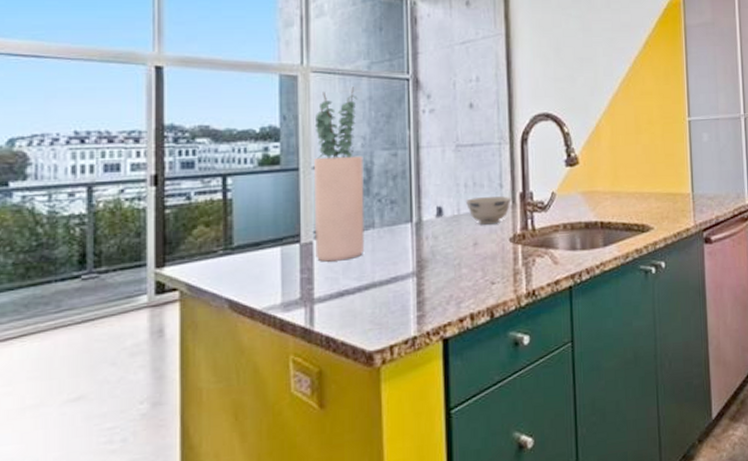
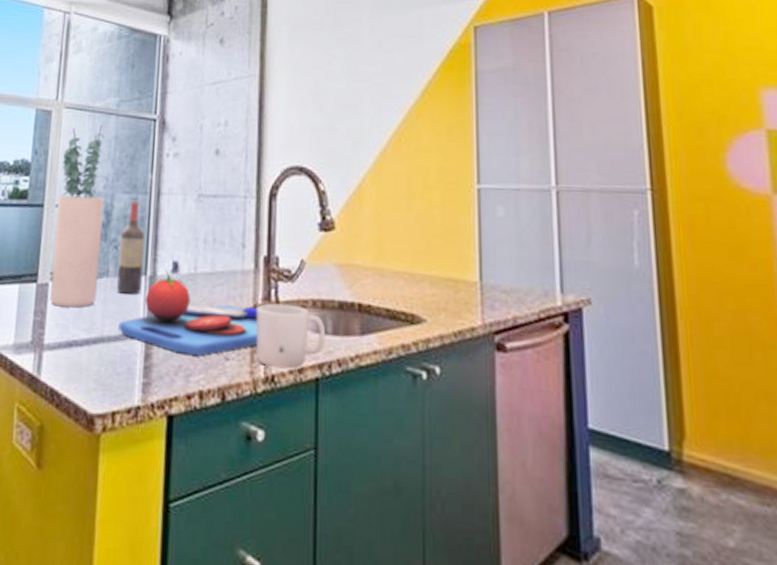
wine bottle: none [382,155,410,241] -> present [116,200,146,294]
chopping board: none [389,215,518,285] -> present [118,269,258,357]
bowl: present [465,196,511,225] -> none [203,256,254,289]
mug: none [516,230,576,284] -> present [256,303,326,370]

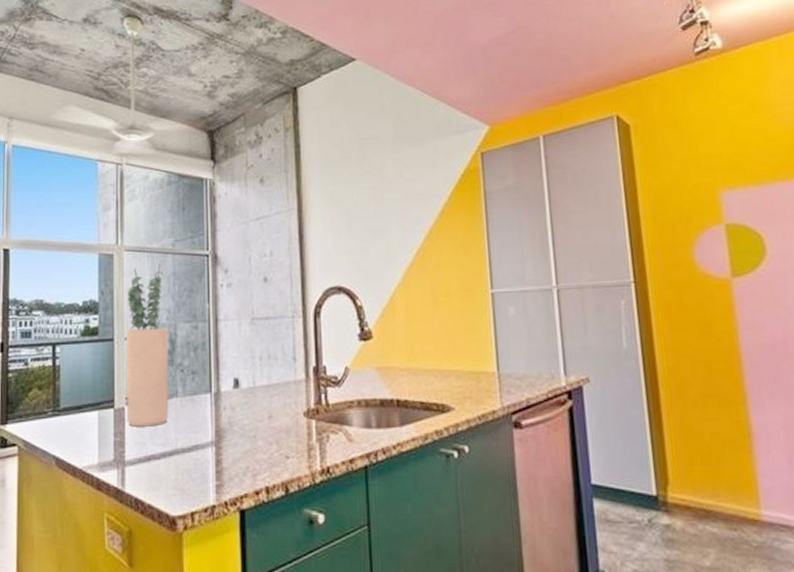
wine bottle: present [116,200,146,294] -> none [184,328,209,410]
chopping board: present [118,269,258,357] -> none [191,386,313,458]
mug: present [256,303,326,370] -> none [310,406,371,461]

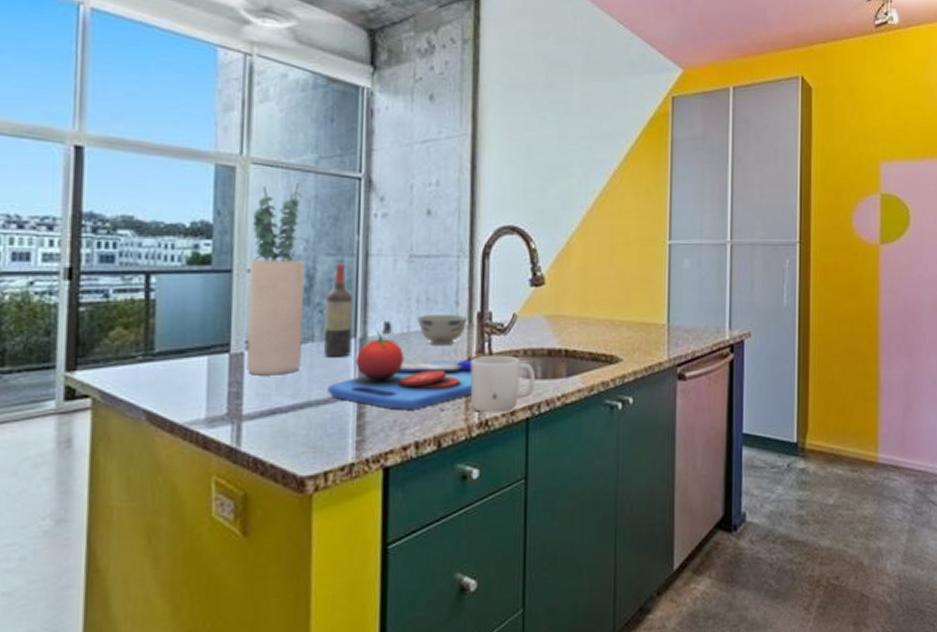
wine bottle: none [184,328,209,410] -> present [323,262,354,357]
chopping board: none [191,386,313,458] -> present [328,330,472,411]
bowl: none [260,370,305,398] -> present [416,315,468,345]
mug: none [310,406,371,461] -> present [470,355,536,413]

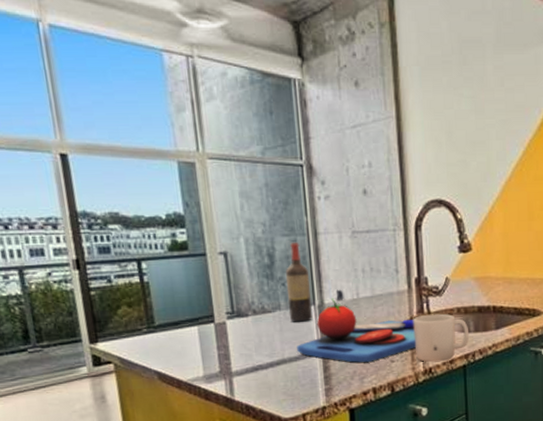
vase: present [246,183,305,376] -> none [216,173,273,340]
bowl: present [416,315,468,345] -> none [363,281,407,308]

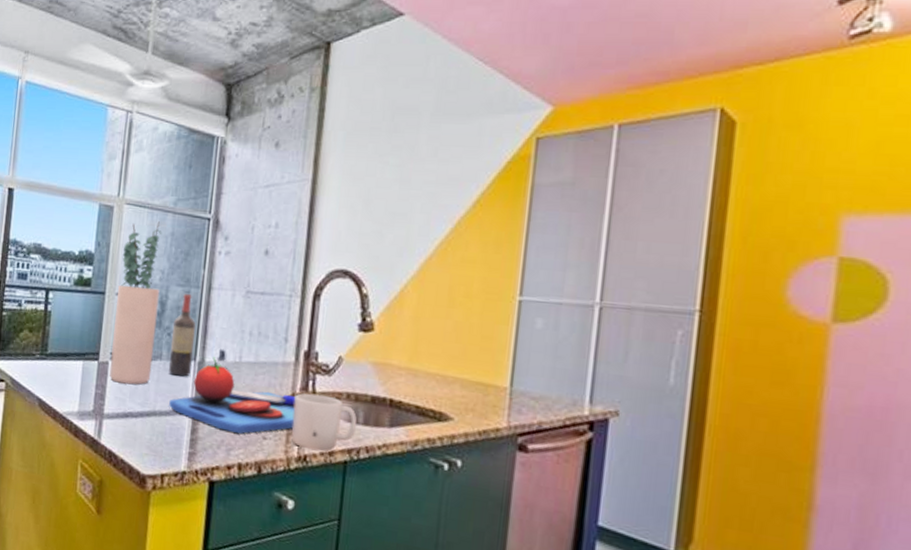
vase: none [216,173,273,340] -> present [109,221,162,385]

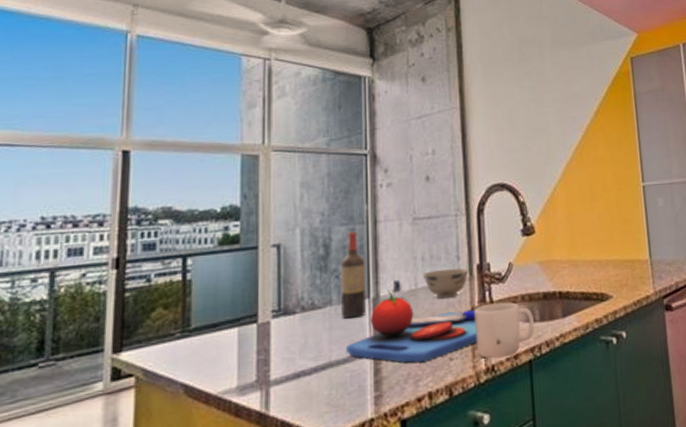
vase: present [109,221,162,385] -> none [272,164,322,342]
bowl: none [248,347,295,379] -> present [422,268,469,299]

